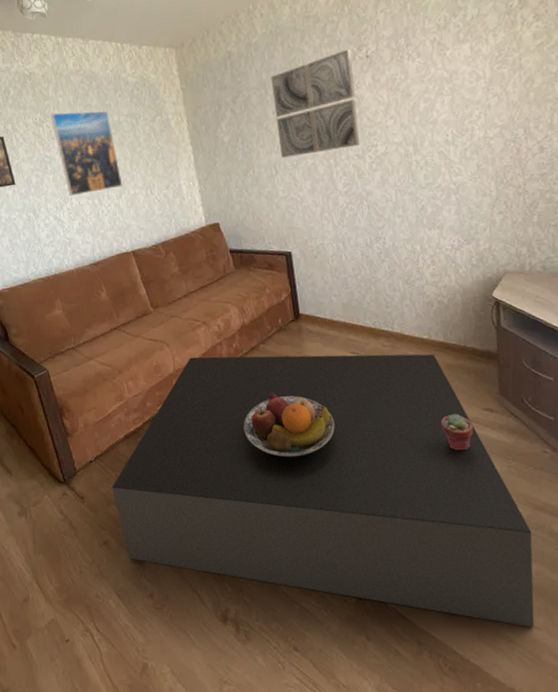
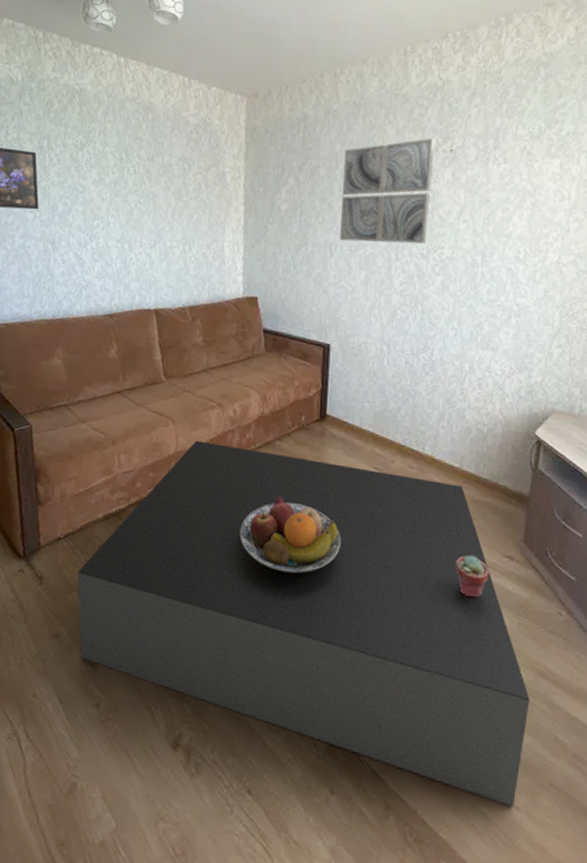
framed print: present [51,111,123,197] -> none [94,138,160,236]

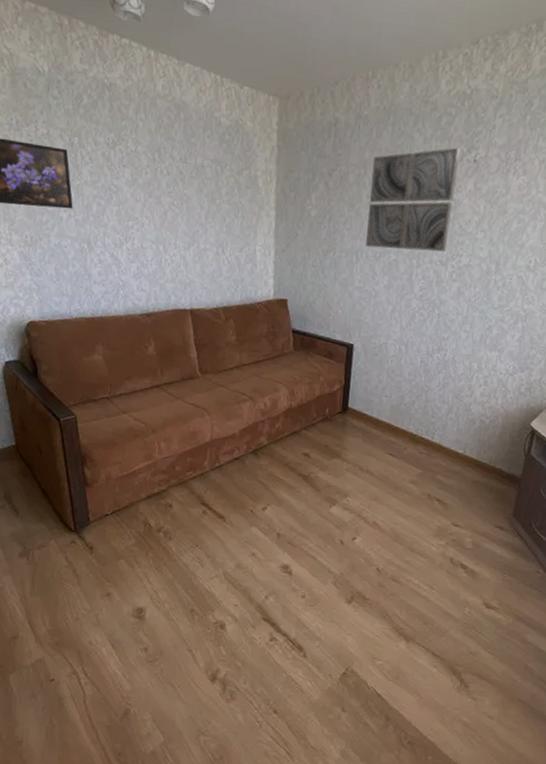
coffee table: present [77,440,530,807] -> none [124,429,508,717]
fruit bowl: present [239,496,341,574] -> none [268,478,358,542]
potted succulent: present [456,555,489,598] -> none [454,526,482,560]

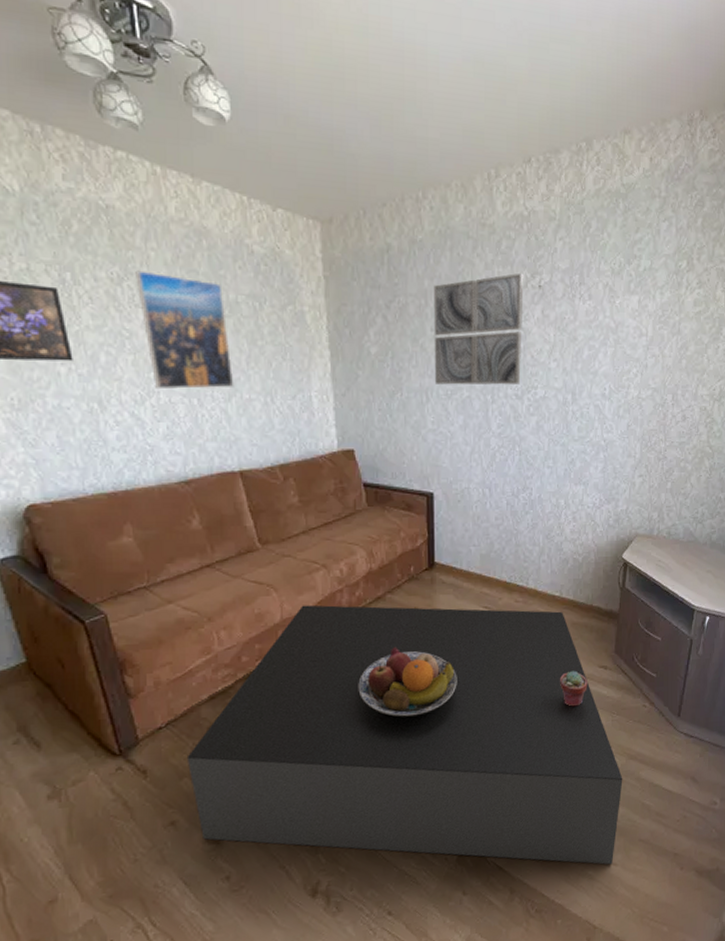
coffee table: none [124,429,508,717] -> present [186,604,623,865]
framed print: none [126,137,194,238] -> present [135,270,234,390]
fruit bowl: none [268,478,358,542] -> present [358,647,457,717]
potted succulent: none [454,526,482,560] -> present [560,670,587,707]

